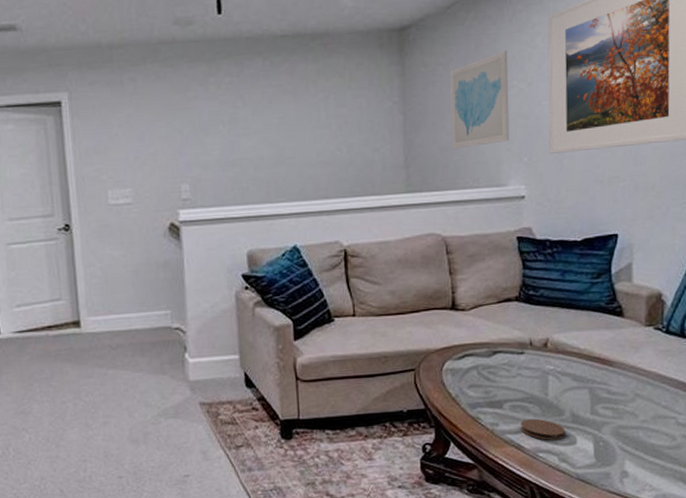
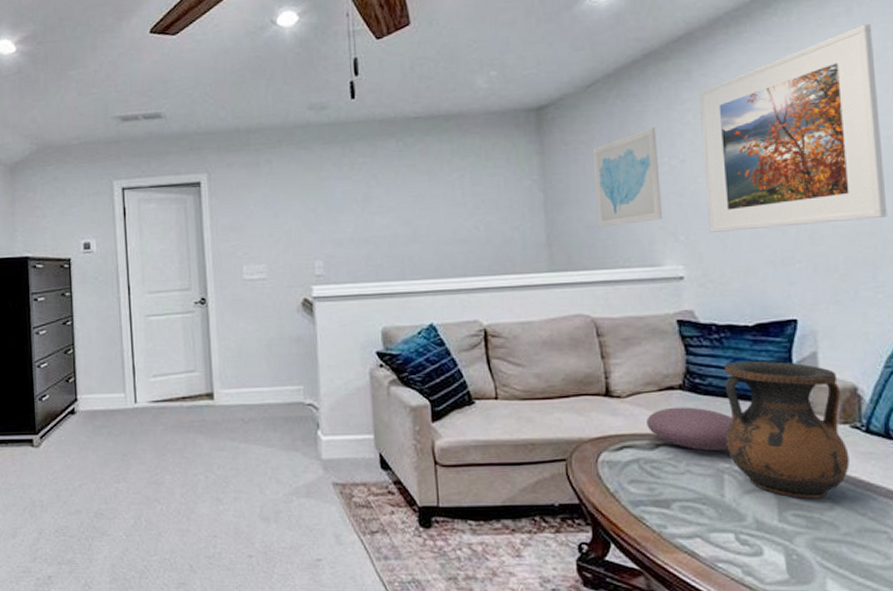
decorative bowl: none [486,316,560,356] -> present [647,407,734,451]
coaster: present [521,418,566,440] -> none [694,522,749,549]
vase: none [552,272,651,393] -> present [724,360,850,498]

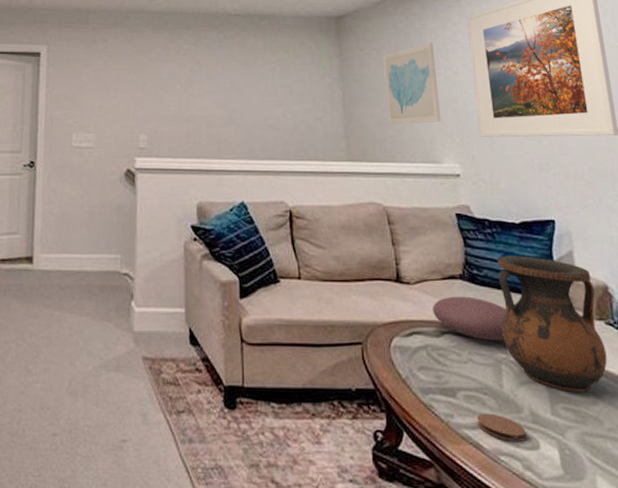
coaster: none [694,522,749,549] -> present [477,413,527,442]

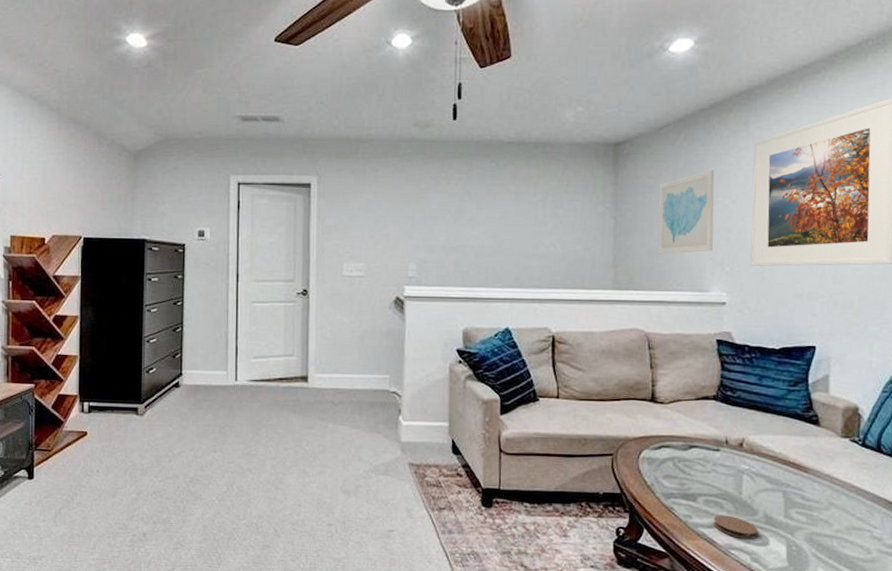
decorative bowl: present [433,296,508,341] -> none [683,414,756,454]
vase: present [497,255,607,392] -> none [747,378,847,499]

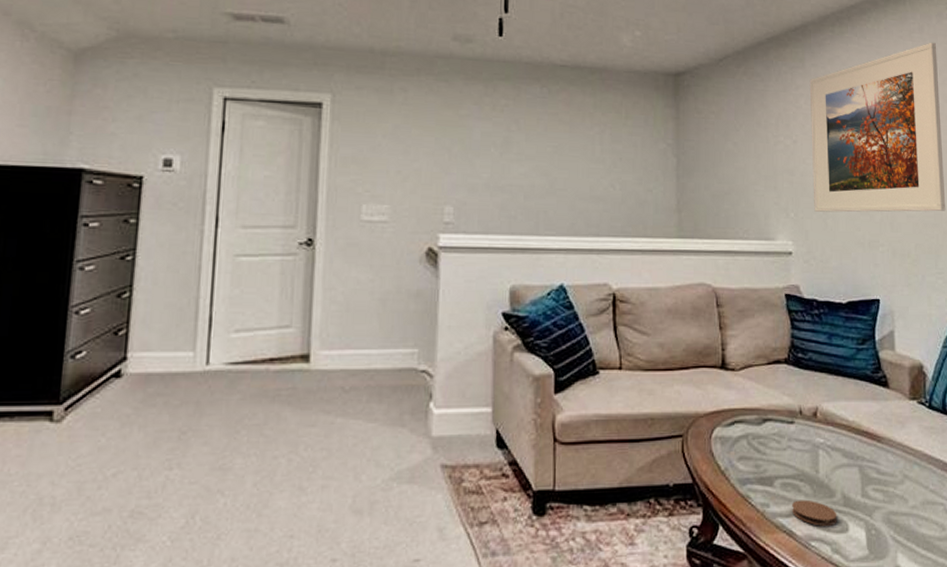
wall art: present [657,169,715,254] -> none [721,106,776,198]

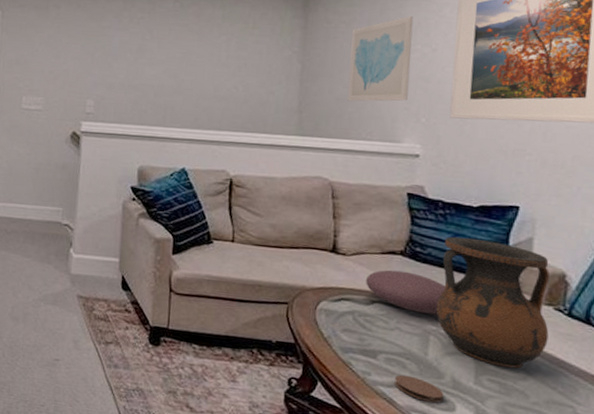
wall art: none [721,106,776,198] -> present [346,15,414,102]
decorative bowl: none [756,381,828,426] -> present [366,270,447,315]
vase: none [821,337,917,473] -> present [436,236,550,369]

